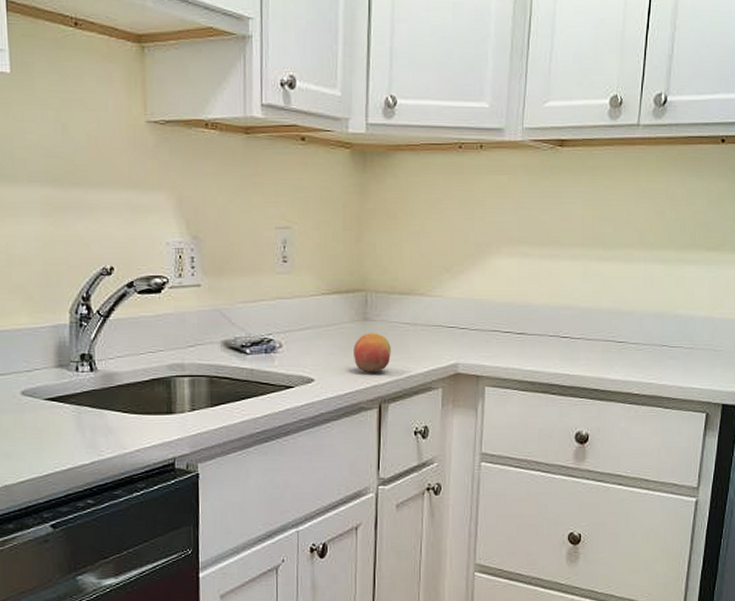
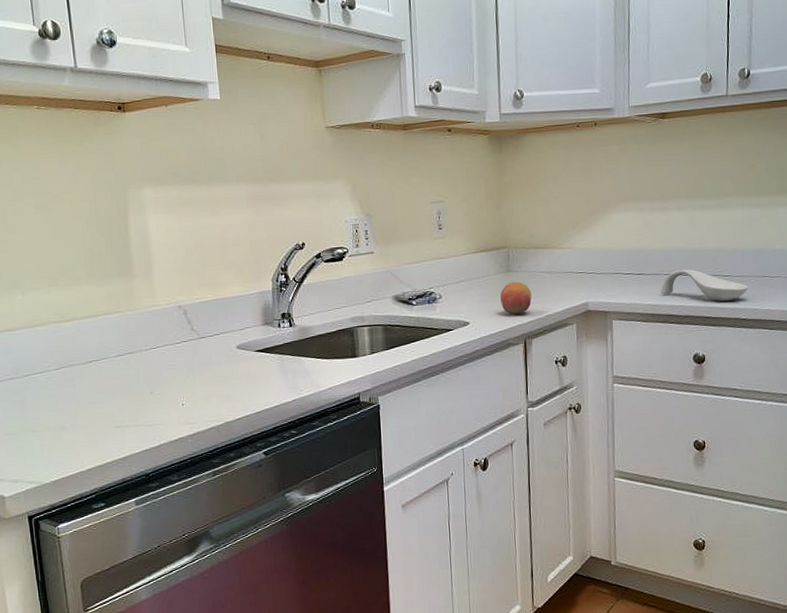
spoon rest: none [544,331,645,373] -> present [661,269,749,302]

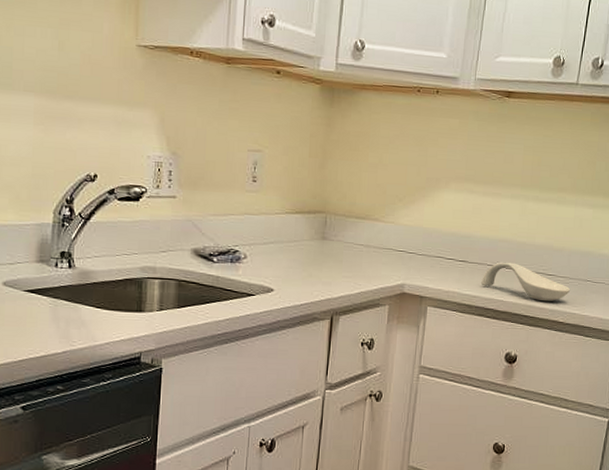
fruit: present [500,281,532,315] -> none [311,251,345,287]

